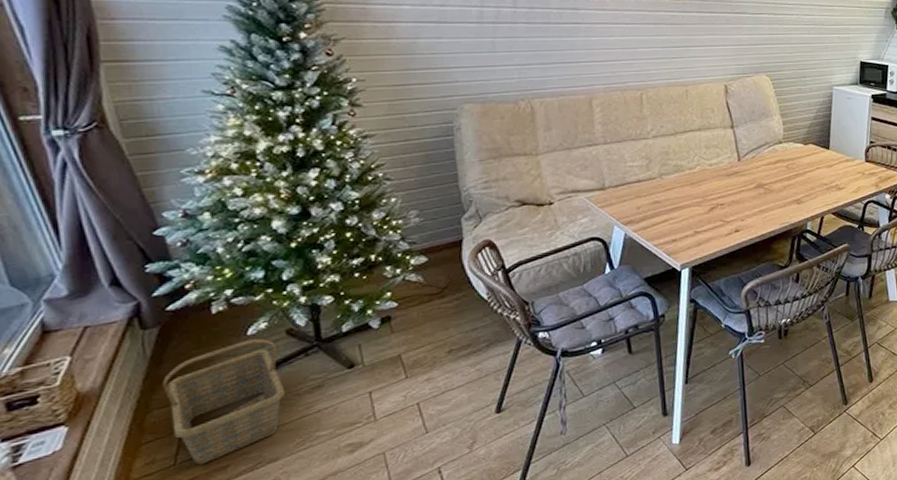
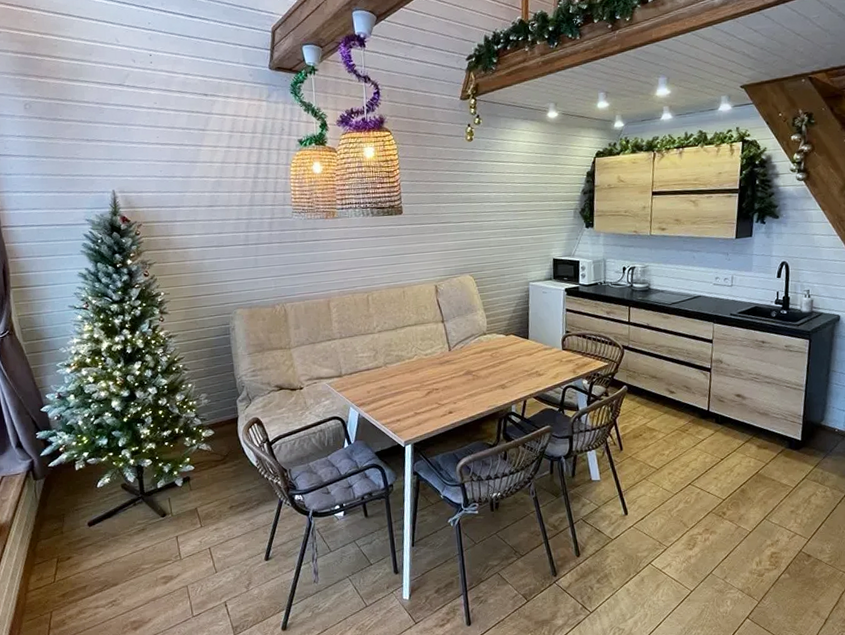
basket: present [162,338,286,465] -> none [46,490,122,584]

